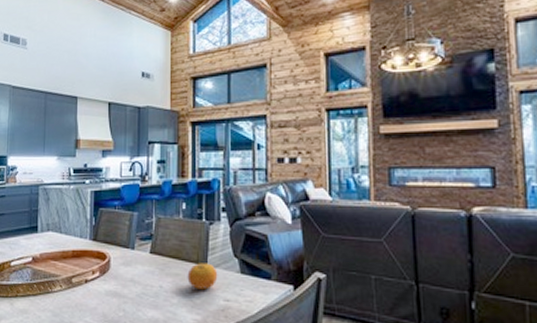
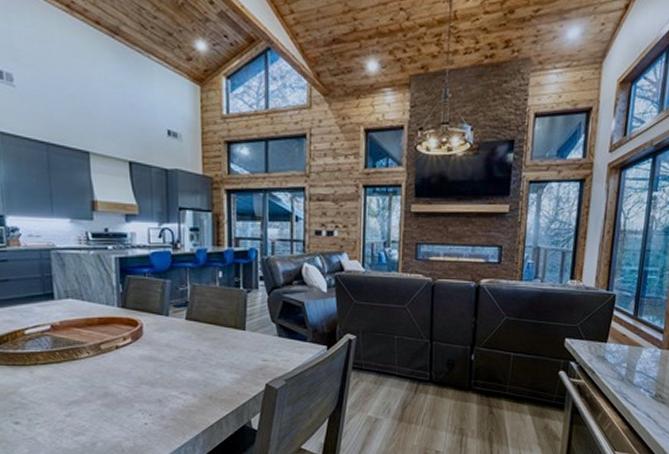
fruit: present [187,263,218,290] -> none [225,328,256,352]

